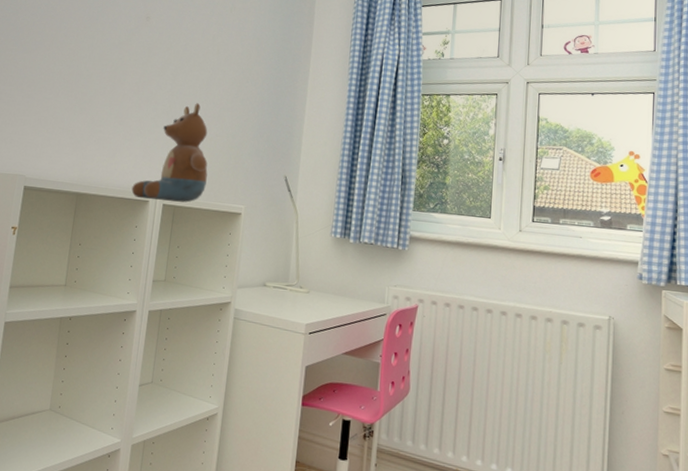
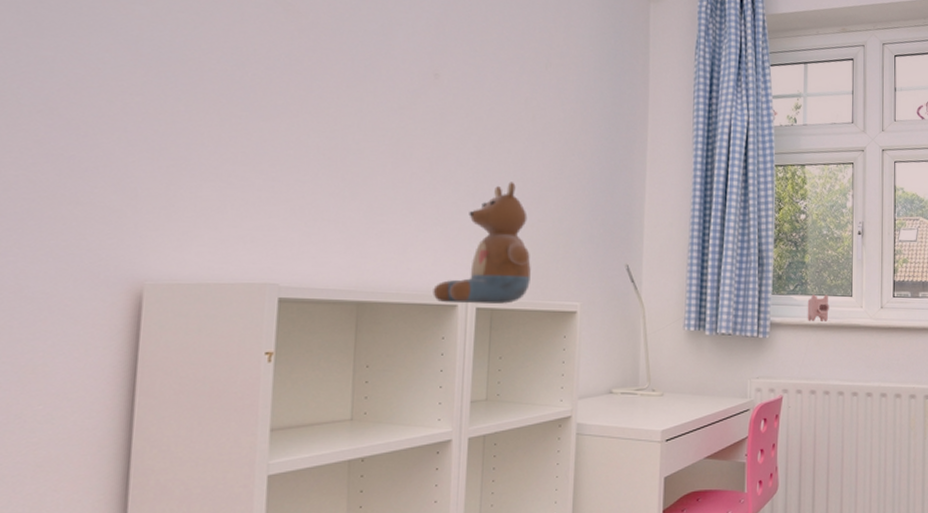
toy animal: none [445,213,468,240] -> present [807,294,829,323]

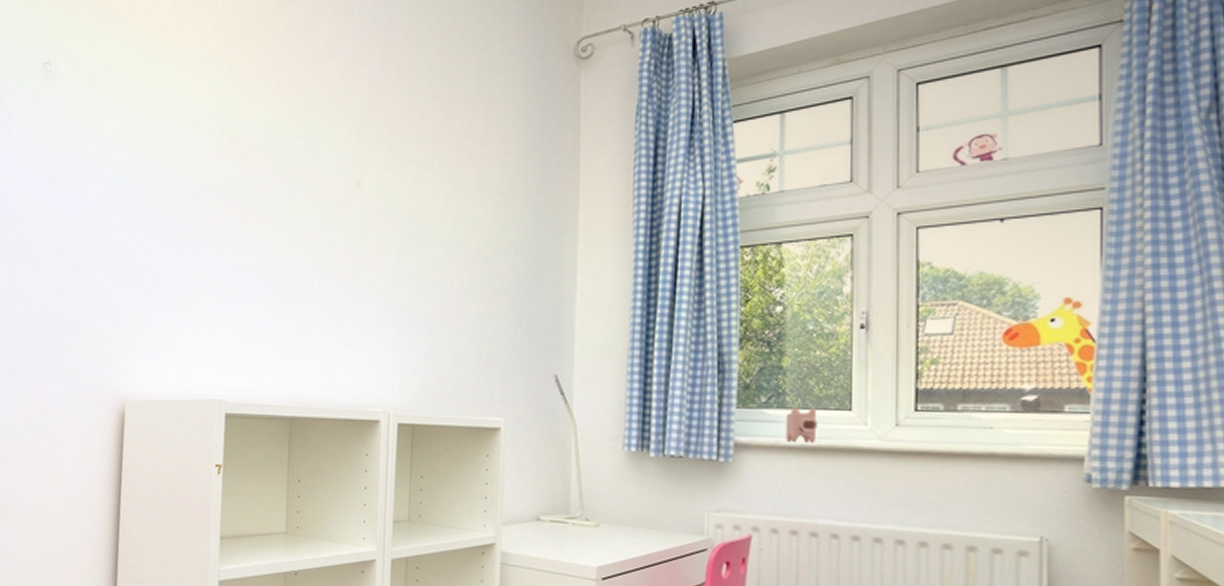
stuffed toy: present [433,182,531,304] -> none [357,289,452,419]

